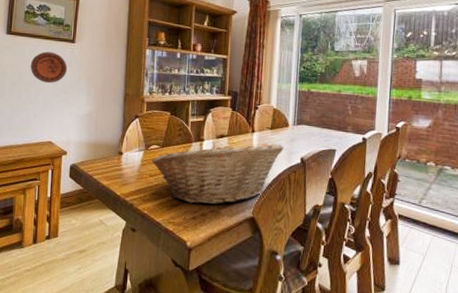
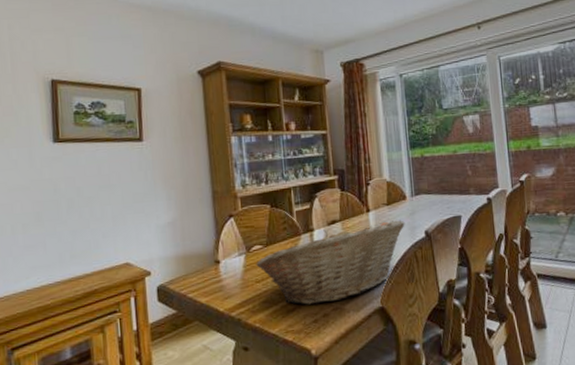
decorative plate: present [30,51,68,83] -> none [89,156,138,194]

